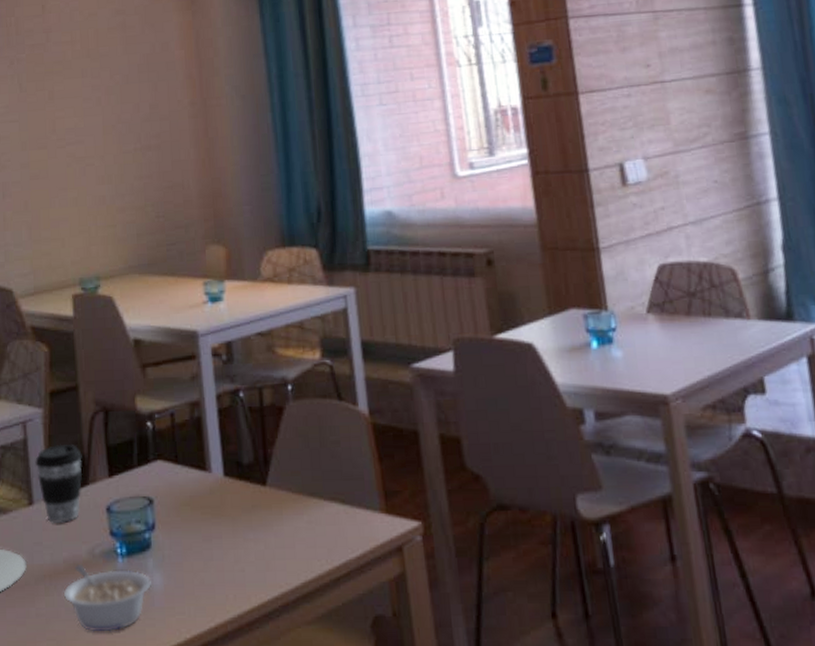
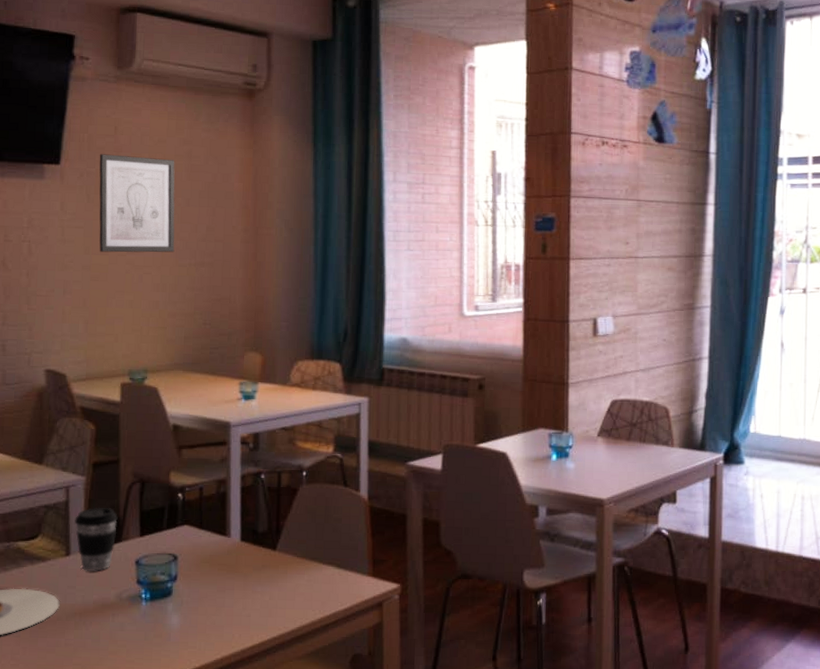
wall art: none [28,34,117,146] -> present [99,154,175,253]
legume: present [63,563,151,632] -> none [91,604,169,660]

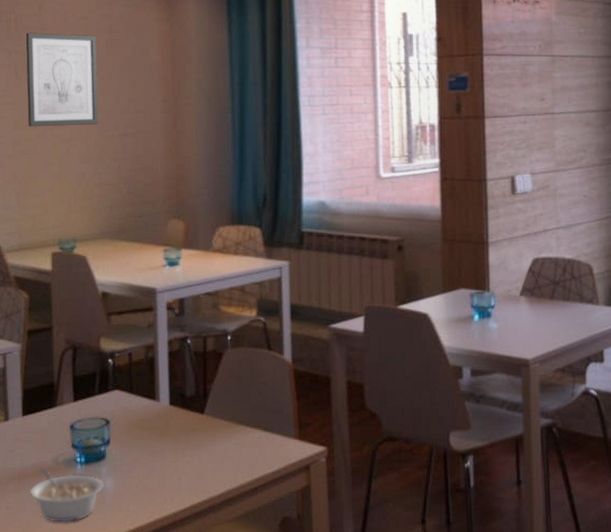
coffee cup: present [74,507,118,572] -> none [12,373,52,437]
legume: none [91,604,169,660] -> present [30,468,104,523]

